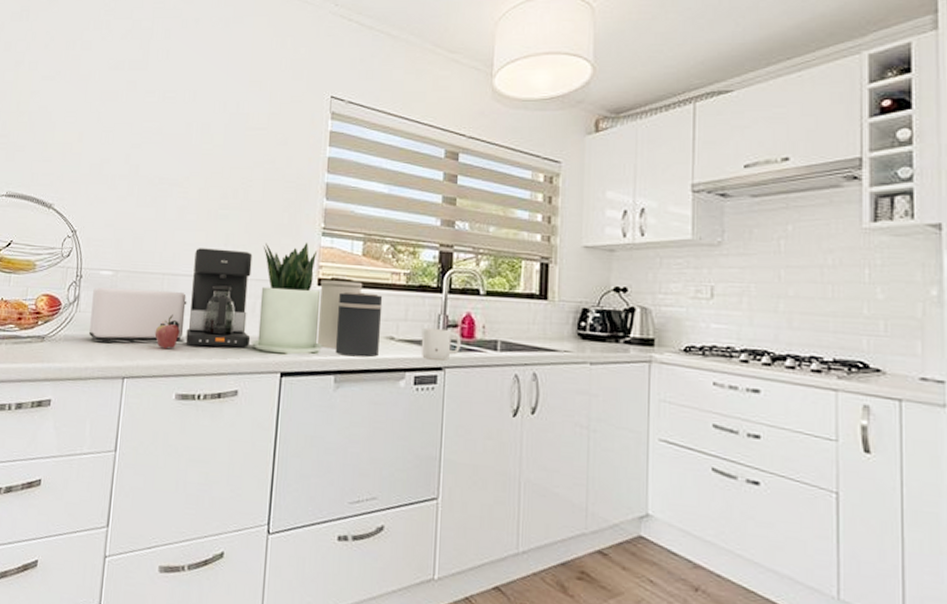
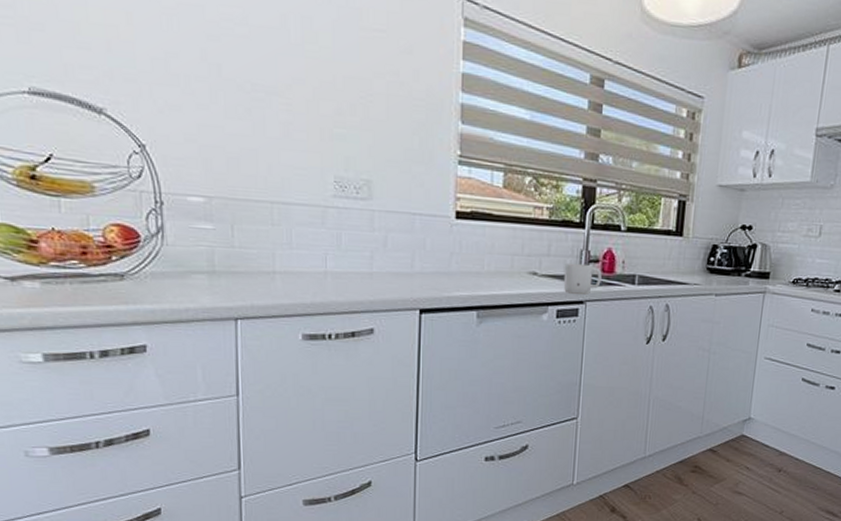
toaster: present [88,286,187,343] -> none [181,215,305,281]
fruit: present [154,315,180,349] -> none [269,249,300,287]
coffee maker: present [185,248,253,348] -> none [308,173,384,285]
planter: present [250,243,323,355] -> none [384,170,464,291]
canister: present [316,280,363,349] -> none [457,213,505,285]
cylinder: present [335,292,383,358] -> none [476,226,525,293]

